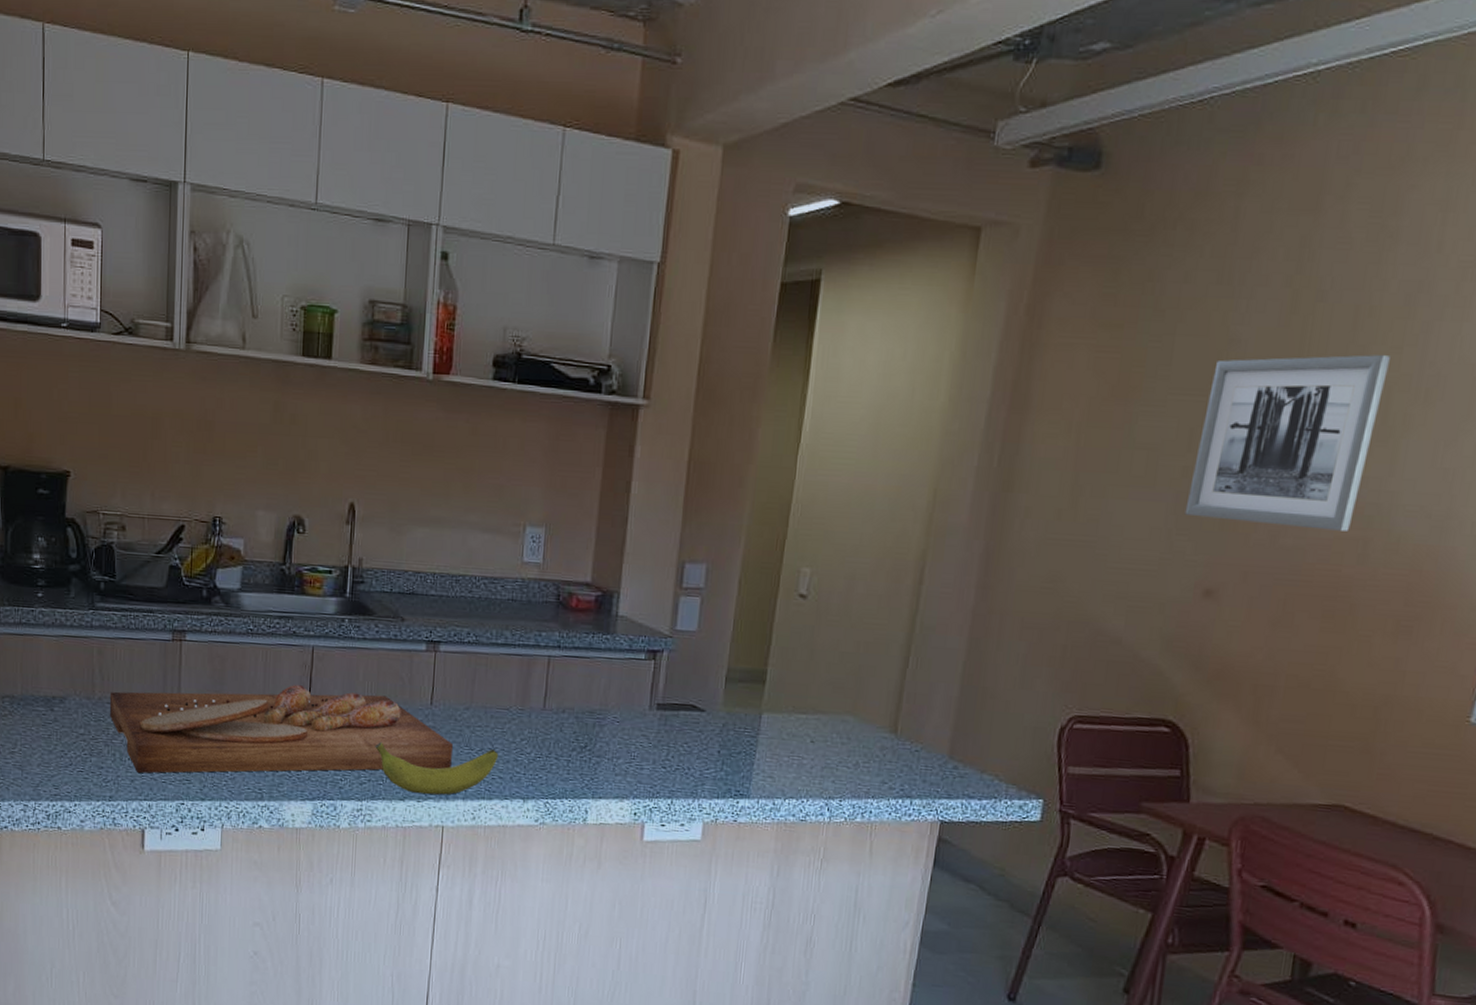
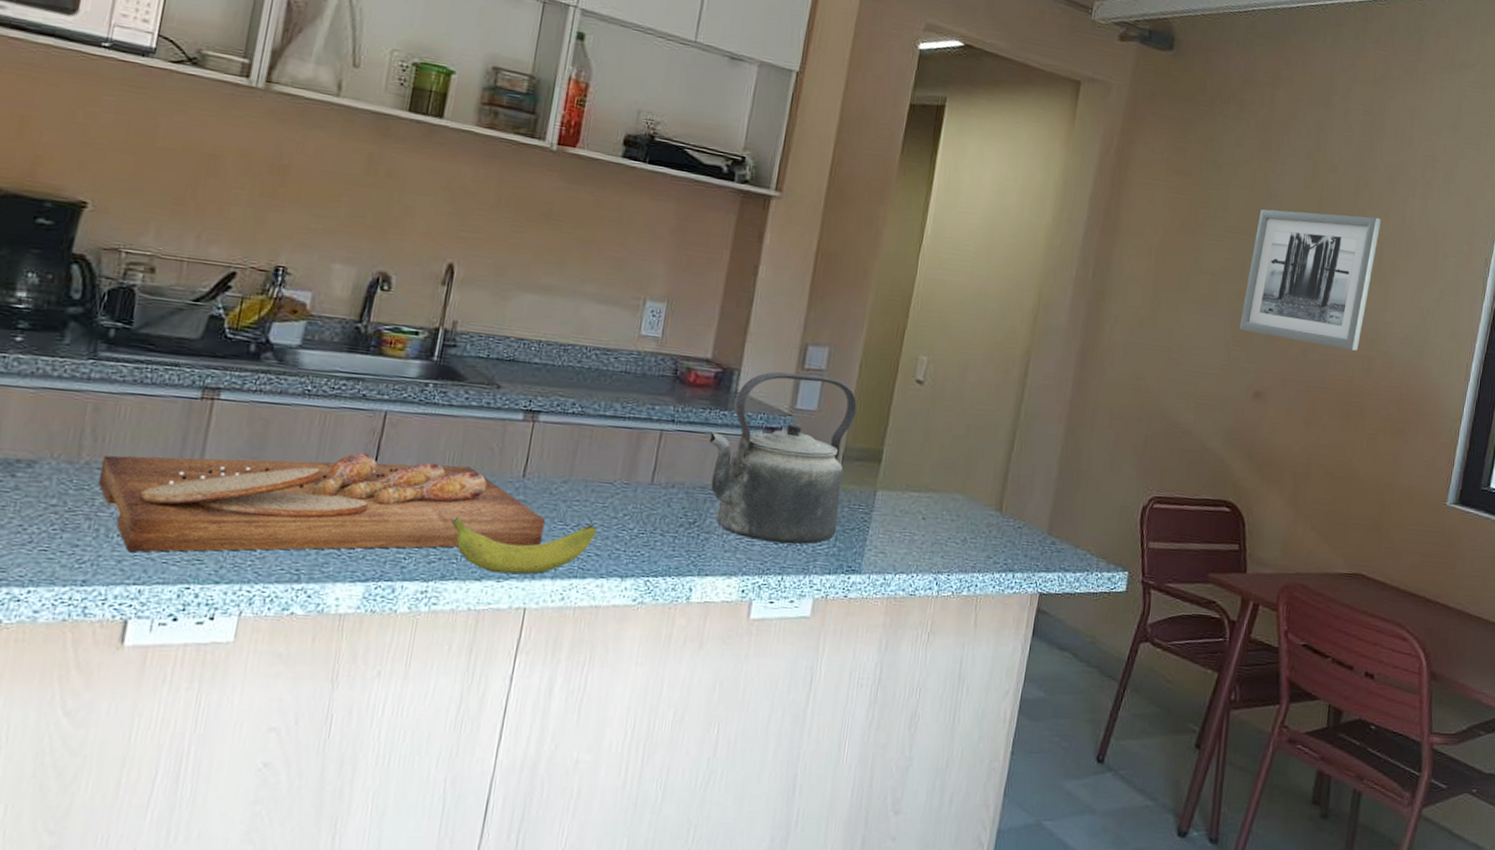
kettle: none [593,592,739,768] -> present [708,372,858,544]

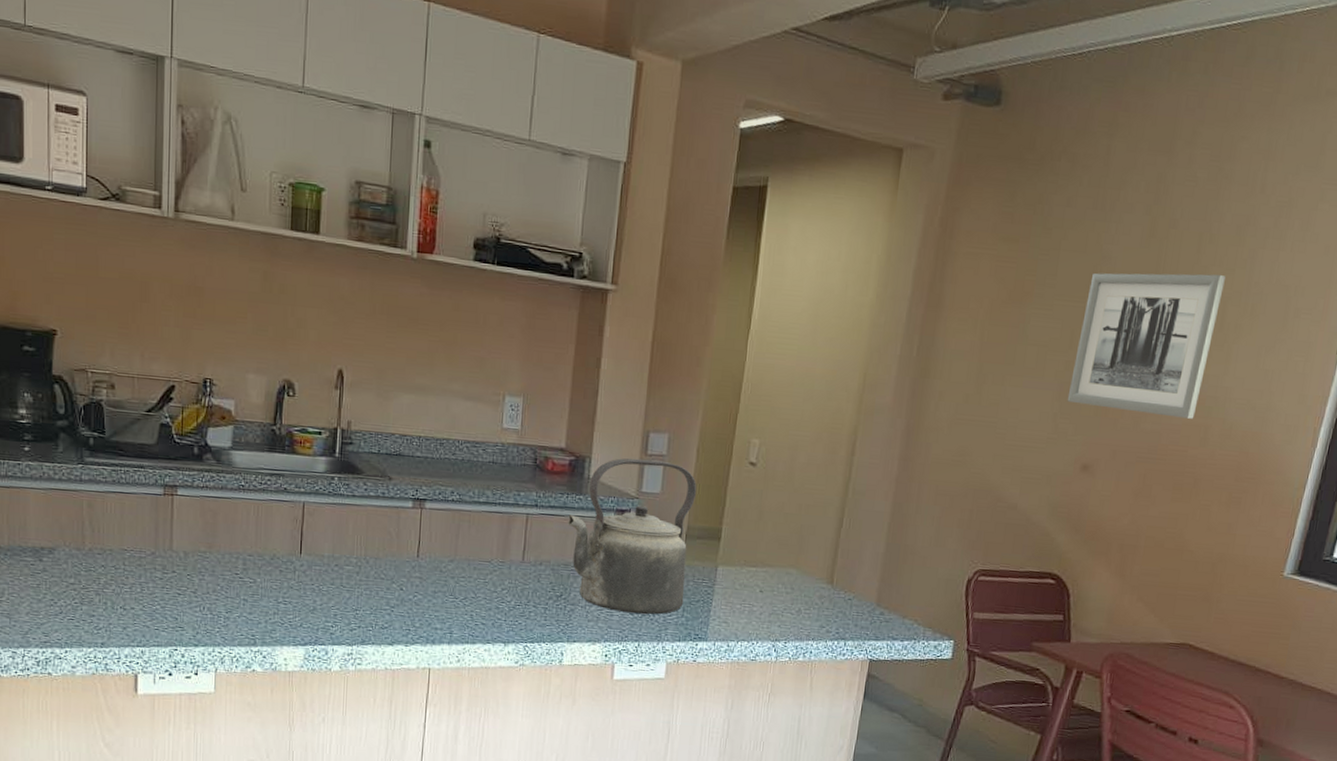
cutting board: present [99,452,545,552] -> none [100,538,438,621]
banana: present [451,515,597,574] -> none [364,590,481,640]

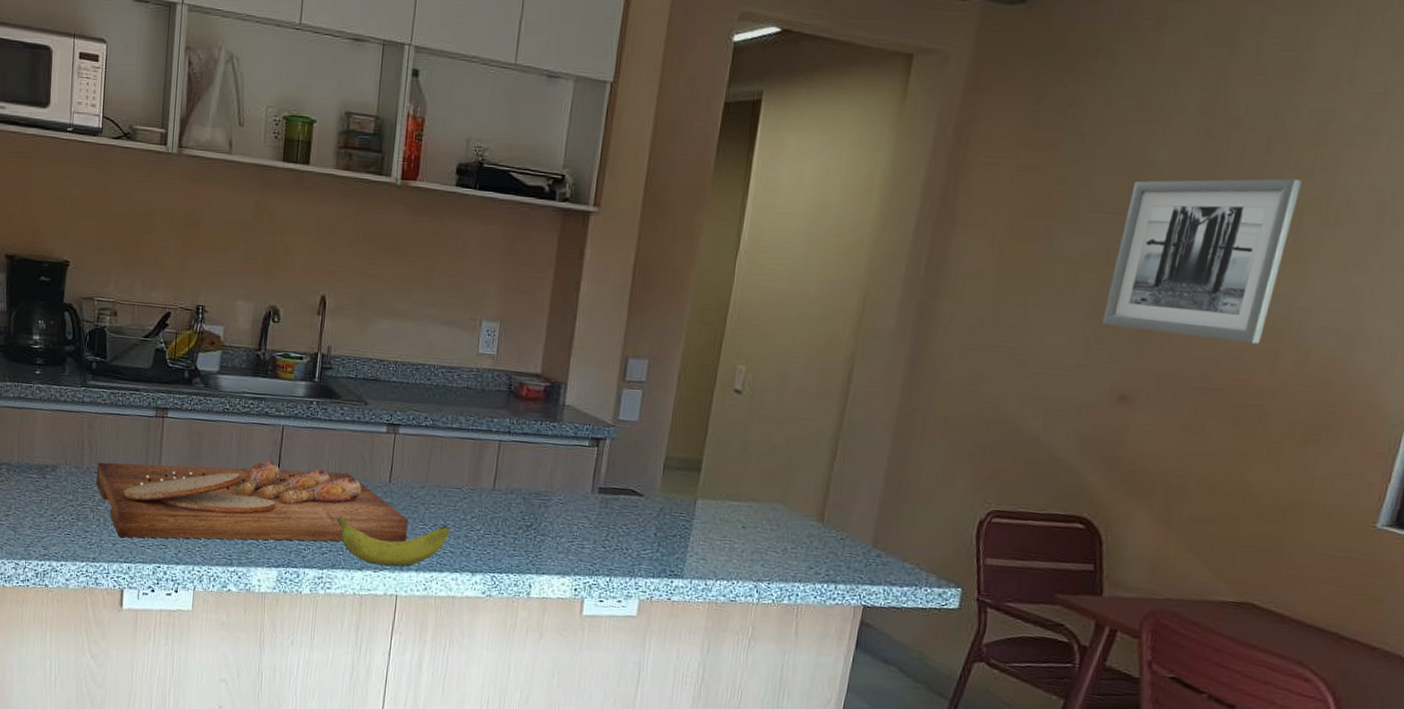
cutting board: none [100,538,438,621] -> present [96,460,408,543]
banana: none [364,590,481,640] -> present [336,515,451,567]
kettle: present [568,458,697,615] -> none [541,384,677,548]

